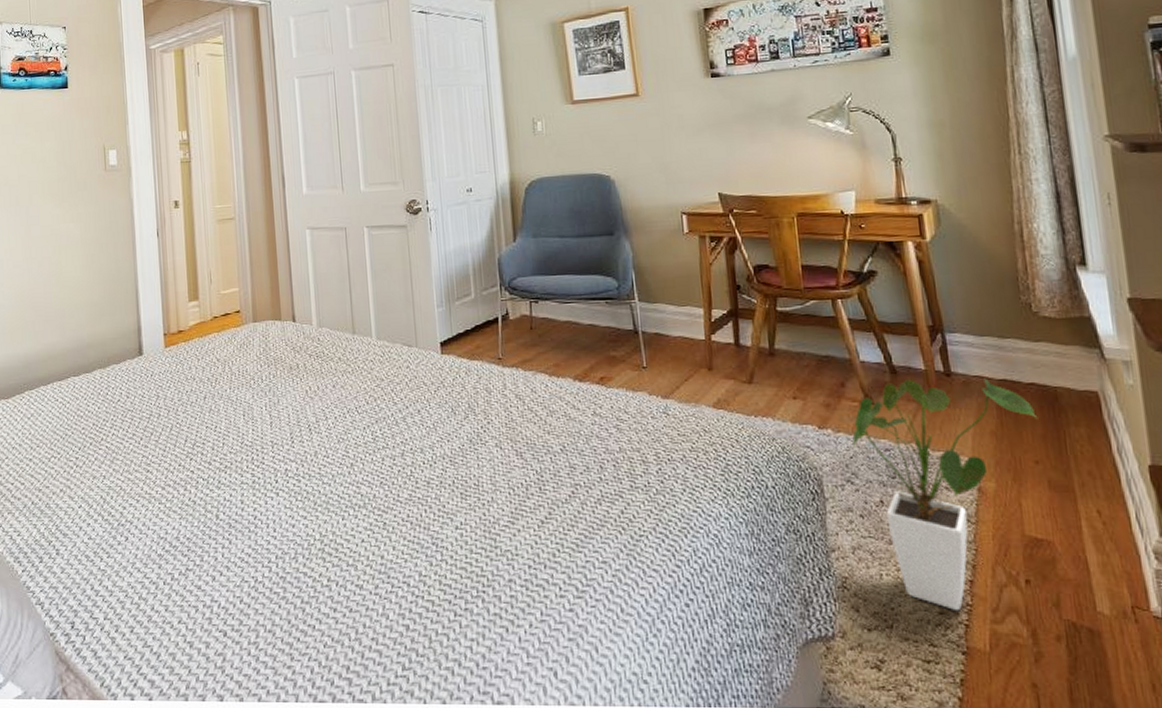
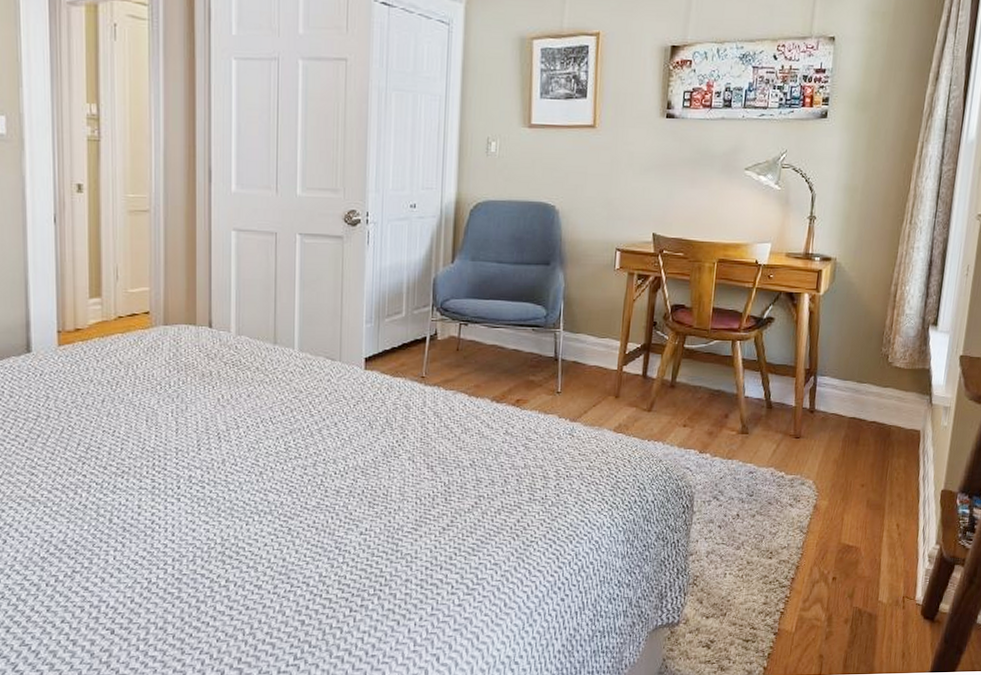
house plant: present [851,378,1037,611] -> none [723,414,871,602]

